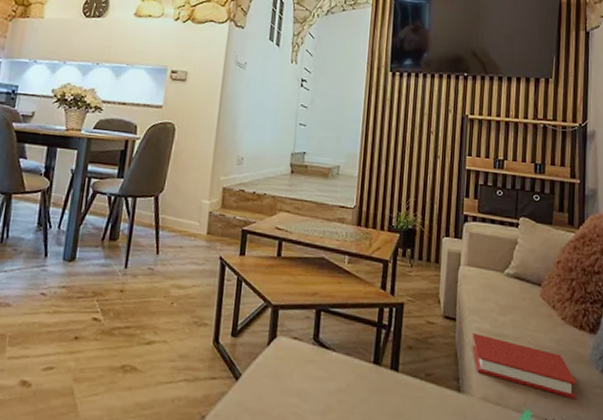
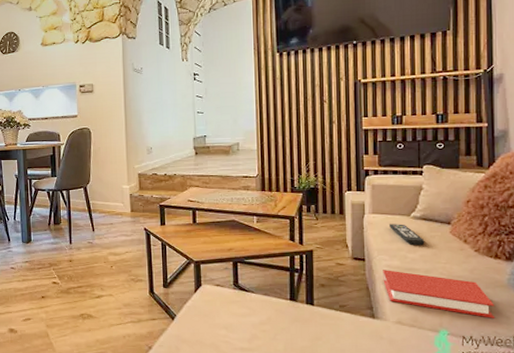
remote control: none [483,279,516,307] -> present [390,224,425,245]

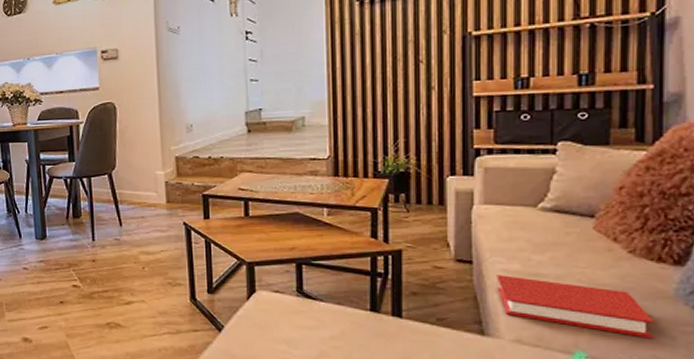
remote control: present [390,224,425,245] -> none [508,217,557,244]

